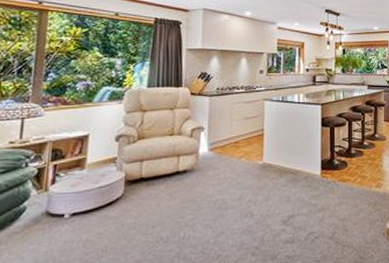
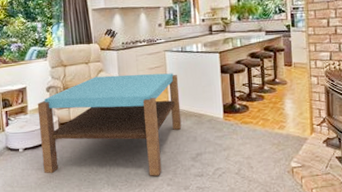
coffee table: none [94,124,276,246] -> present [37,73,182,176]

